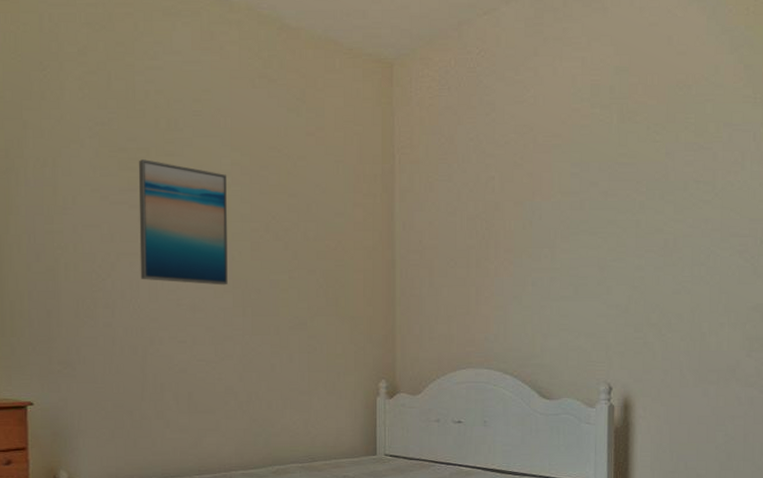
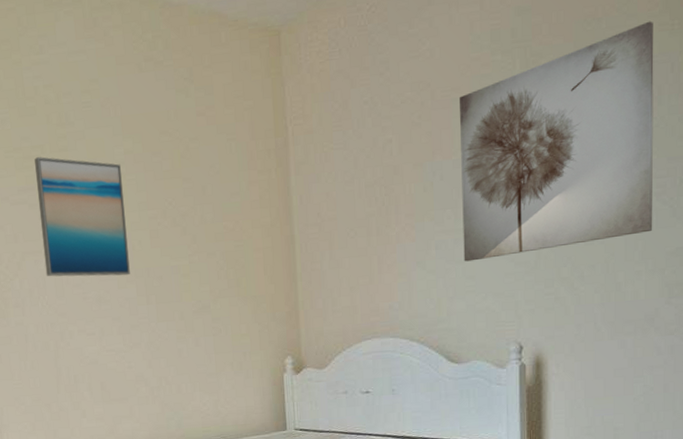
wall art: none [558,92,739,300] -> present [460,20,654,262]

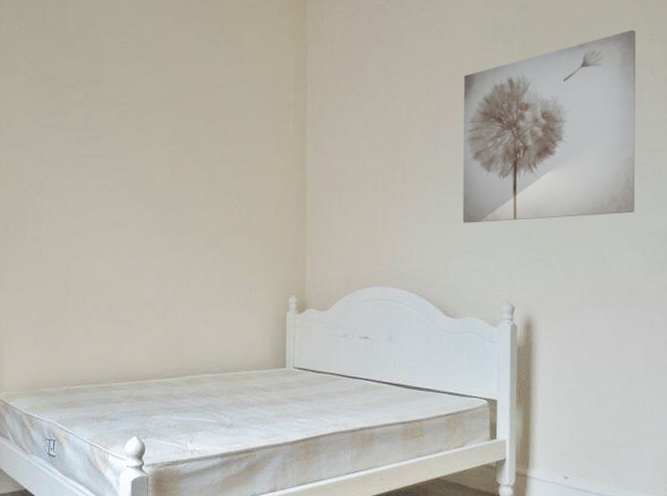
wall art: present [34,157,130,277] -> none [66,86,149,204]

